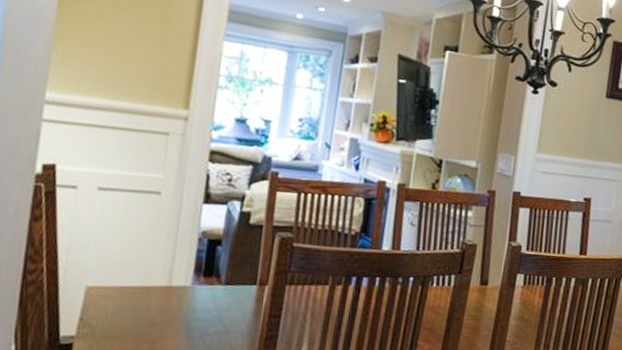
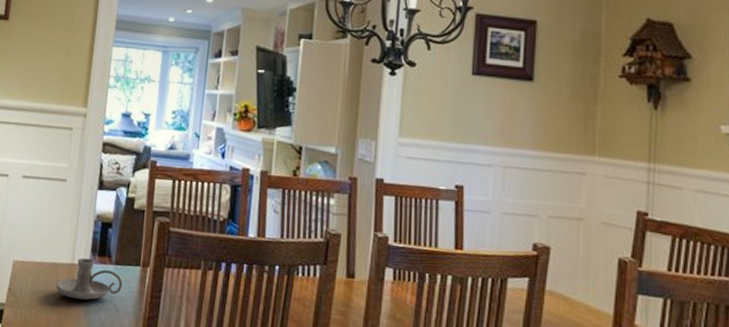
candle holder: none [147,279,235,325] -> present [56,257,123,300]

